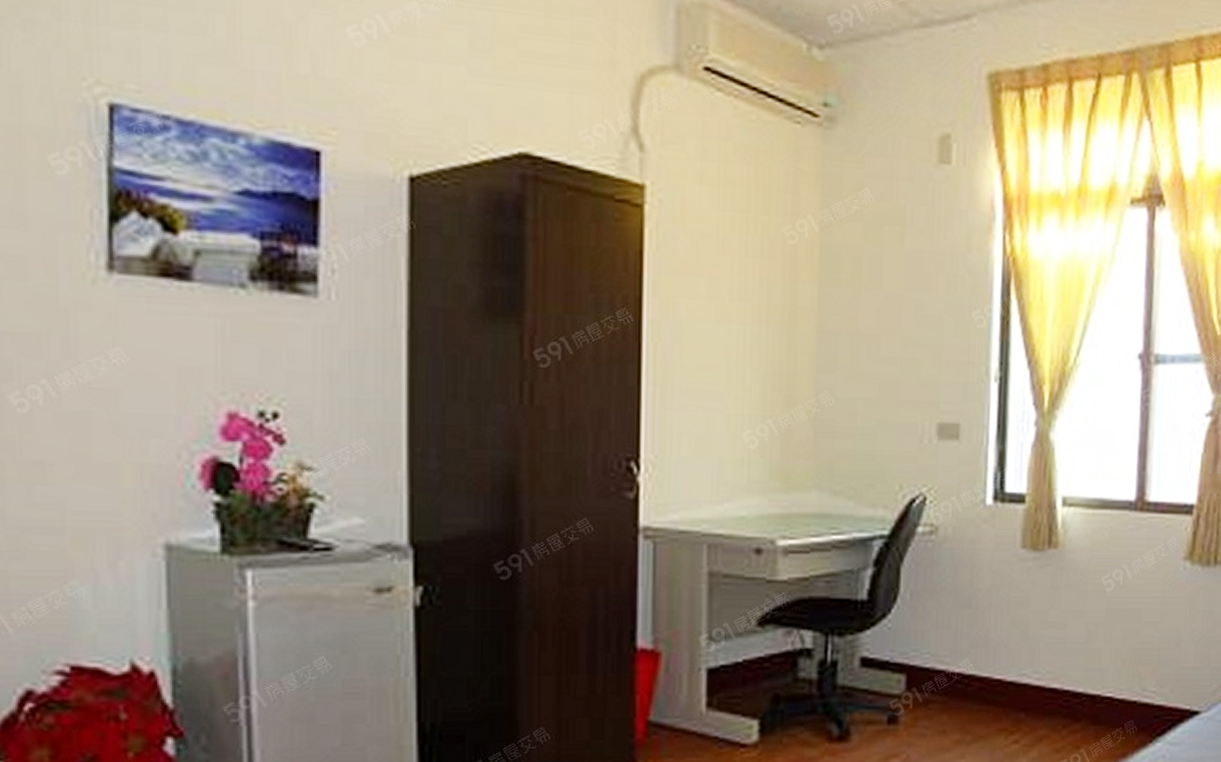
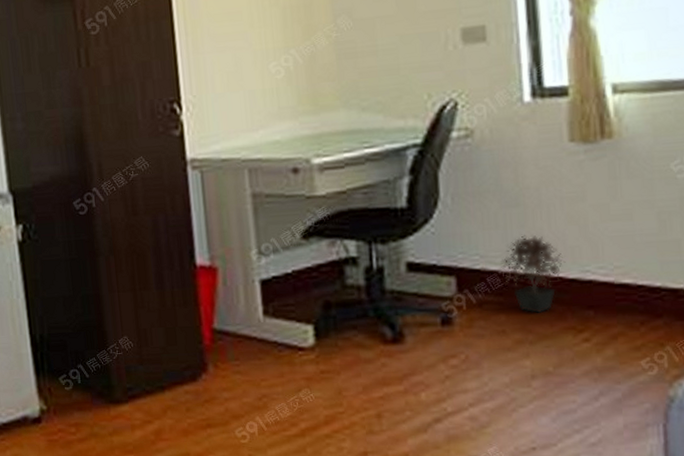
potted plant: none [949,636,1006,715] -> present [500,235,566,314]

